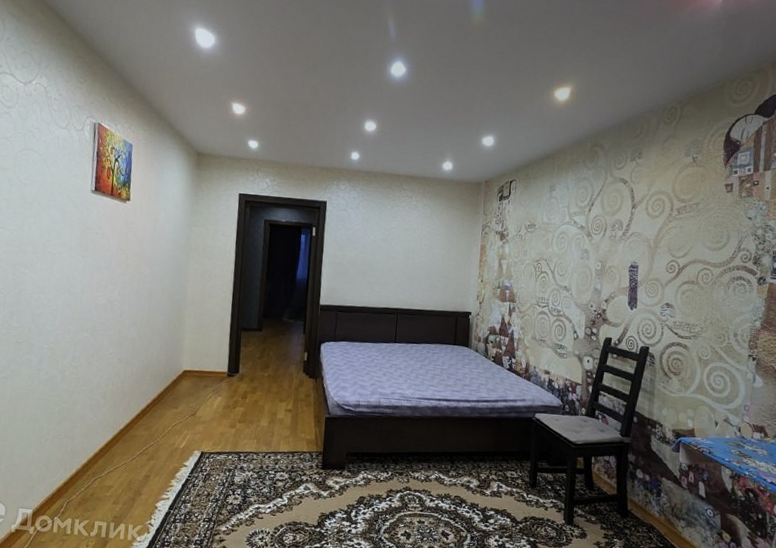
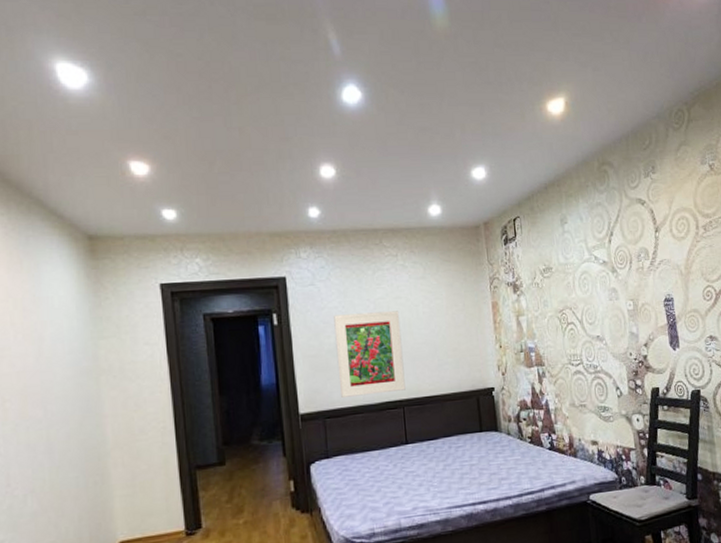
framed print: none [352,235,407,301] -> present [334,311,406,398]

